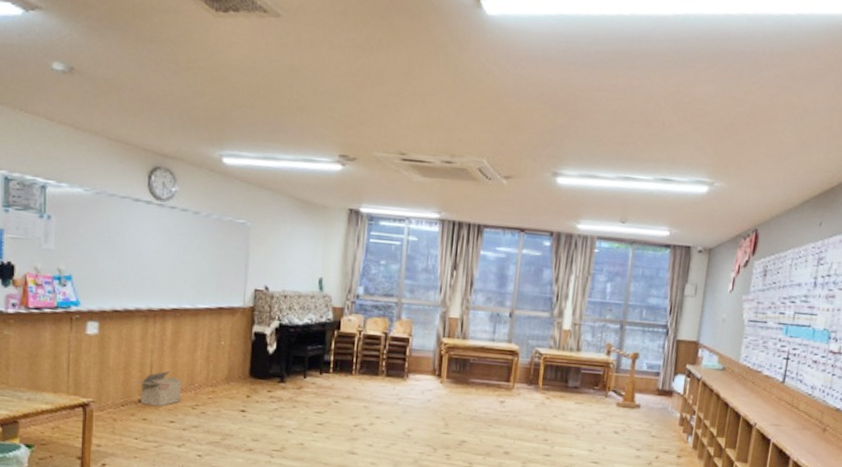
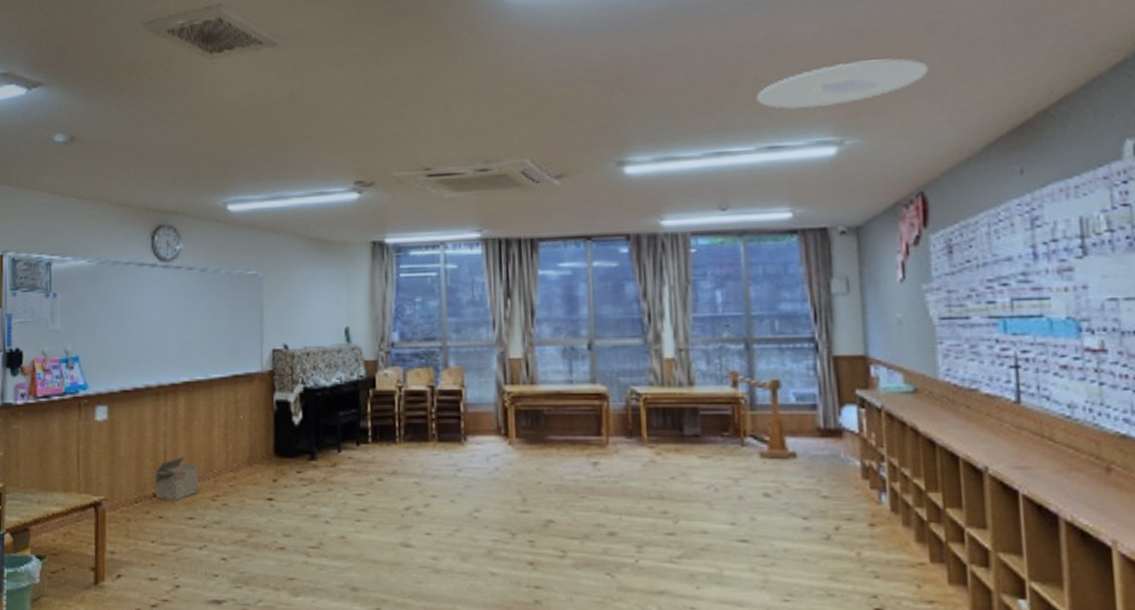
ceiling light: none [661,123,780,154] -> present [757,58,928,109]

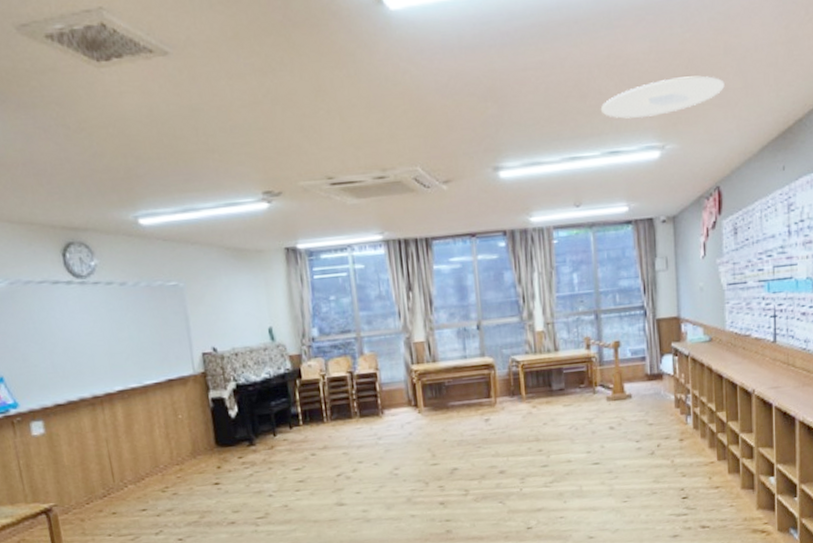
cardboard box: present [146,457,199,501] -> none [93,458,149,498]

